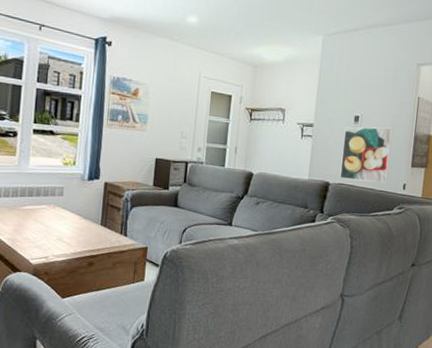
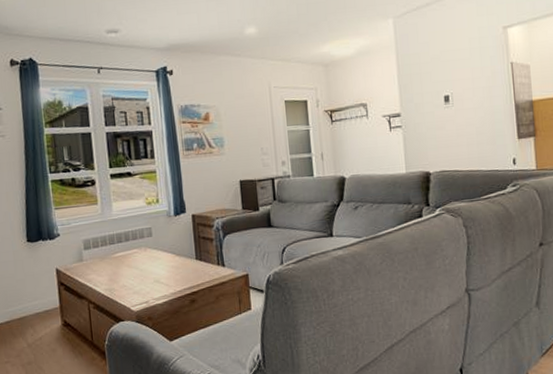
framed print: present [339,127,393,183] -> none [436,101,494,166]

